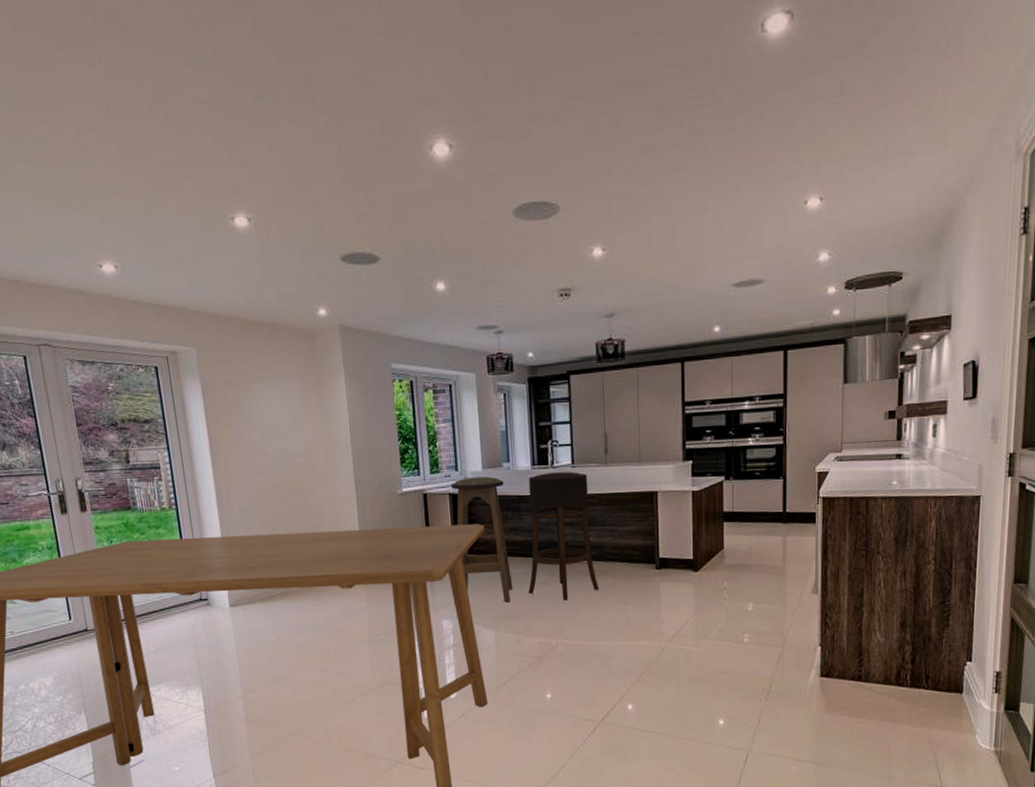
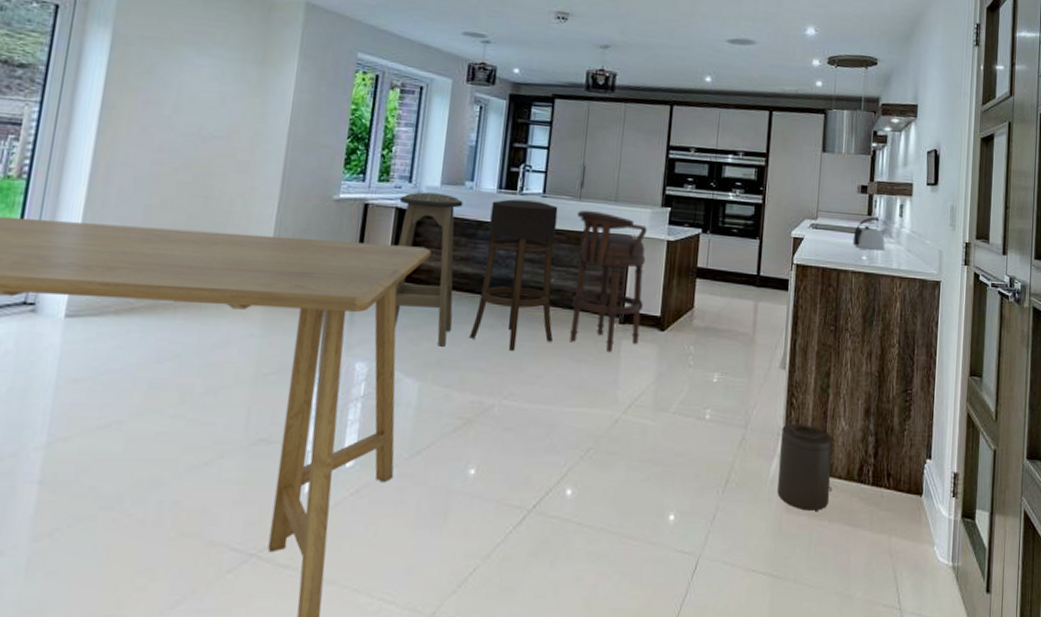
bar stool: none [604,473,676,595] -> present [570,210,647,353]
trash can: none [817,633,871,712] -> present [777,417,833,512]
kettle: none [881,440,921,476] -> present [853,216,889,252]

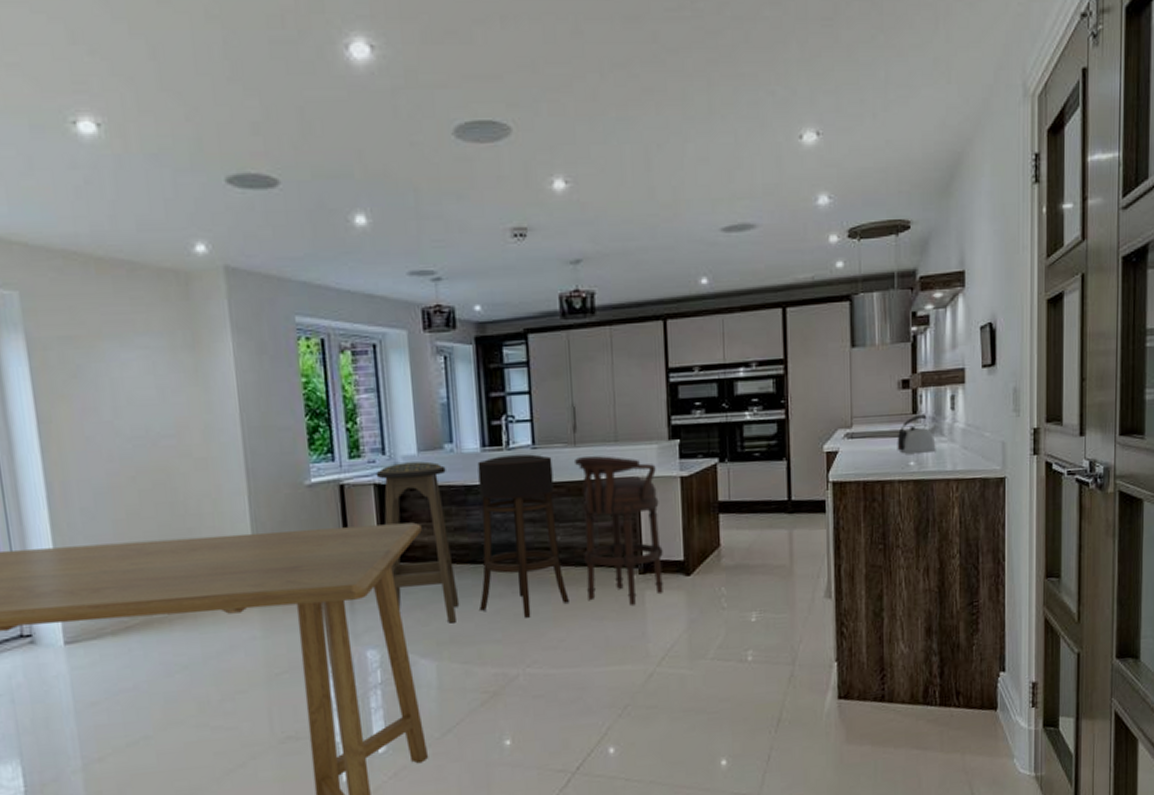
trash can: present [777,417,833,512] -> none [834,645,896,740]

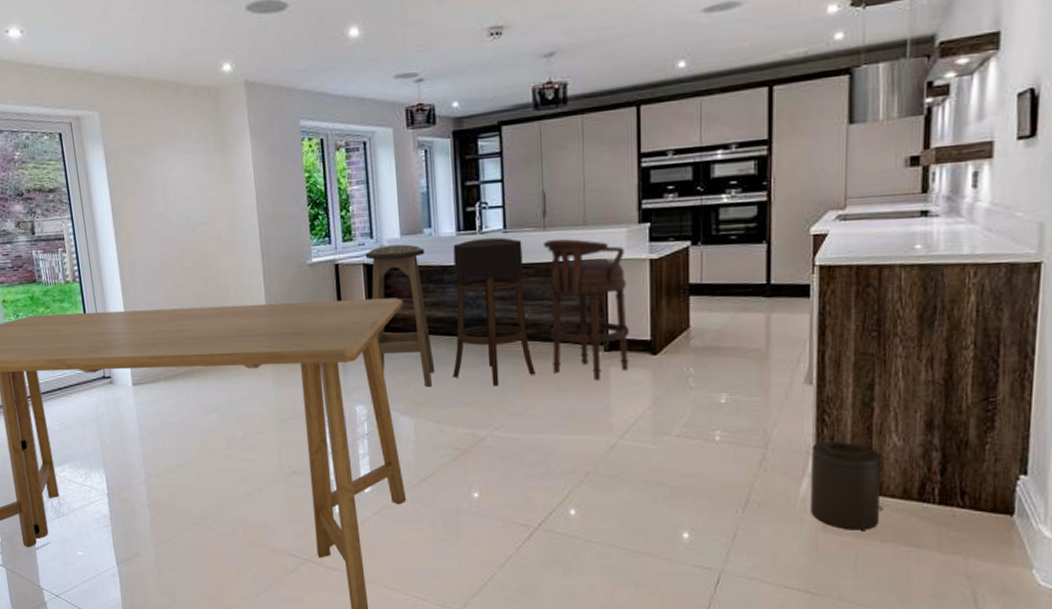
trash can: none [834,645,896,740] -> present [811,434,884,532]
kettle: present [897,414,939,455] -> none [900,193,955,238]

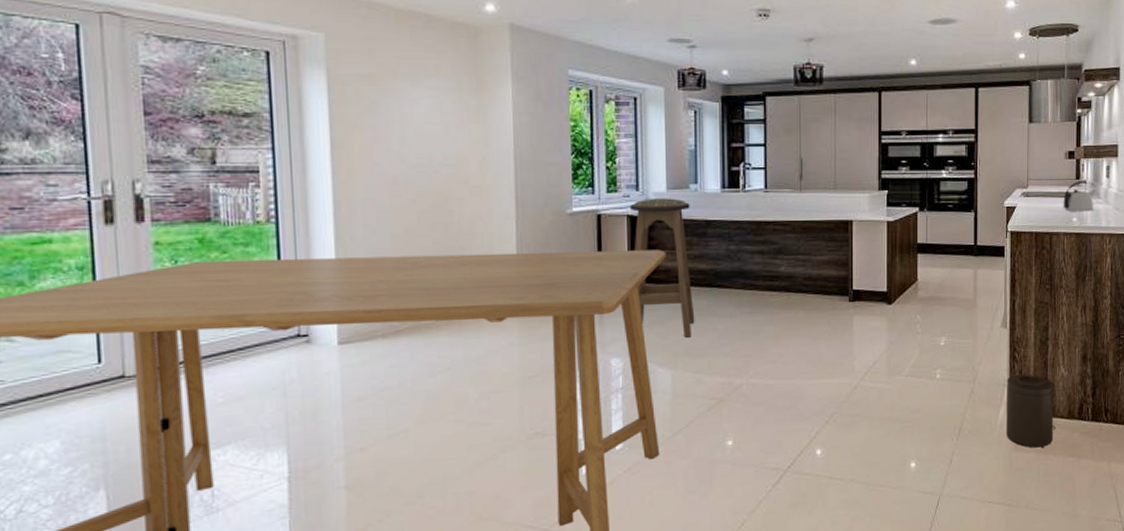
bar stool: present [453,237,535,386] -> none [712,196,789,335]
bar stool: present [542,238,630,381] -> none [799,200,870,329]
kettle: none [900,193,955,238] -> present [1063,180,1096,213]

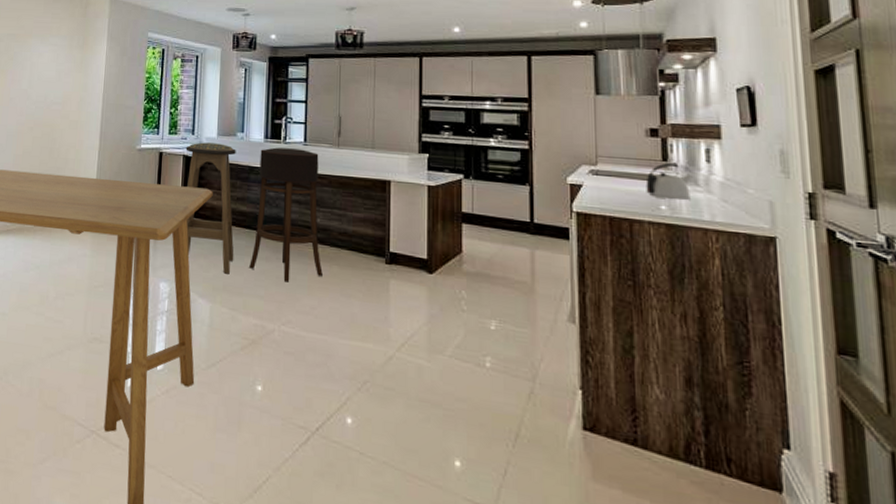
bar stool: none [712,196,789,335] -> present [249,147,323,283]
trash can: present [1006,368,1056,448] -> none [578,377,652,488]

